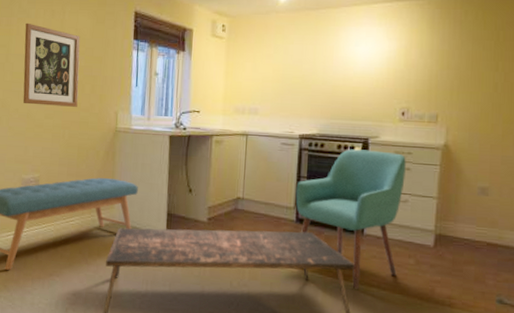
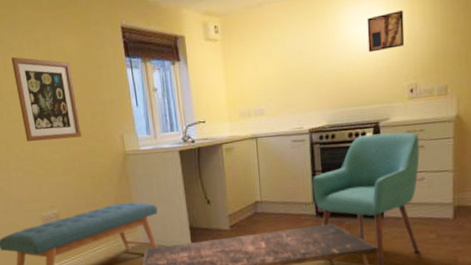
wall art: none [365,38,402,72] -> present [367,10,405,53]

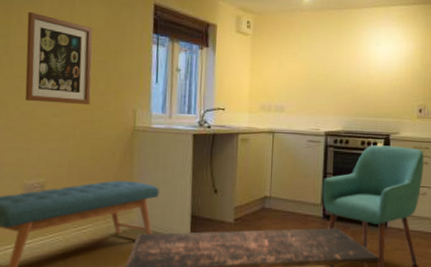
wall art: present [367,10,405,53] -> none [385,39,418,71]

